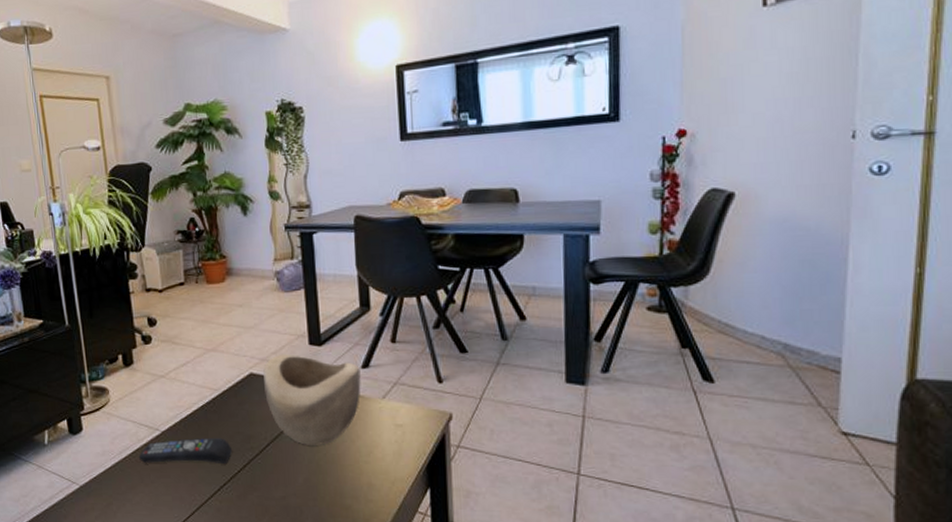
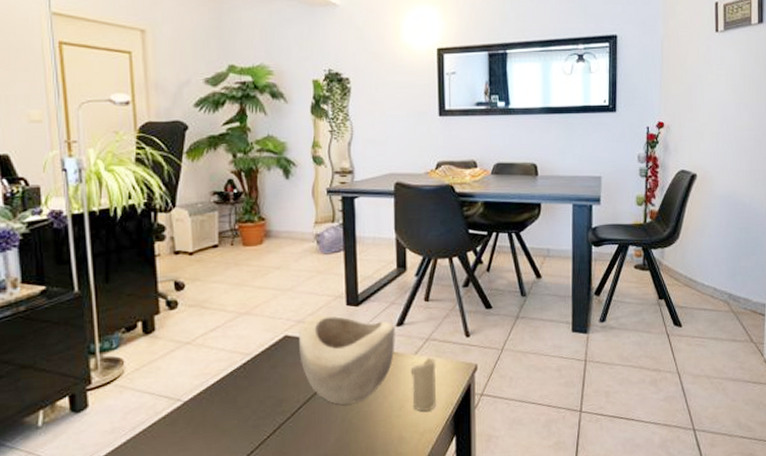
remote control: present [138,437,233,463] -> none [155,403,263,437]
candle: none [378,403,407,459] -> present [410,357,436,412]

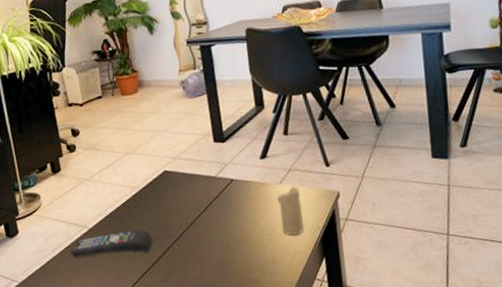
remote control: none [155,403,263,437] -> present [70,229,153,257]
decorative bowl: present [299,314,395,405] -> none [175,151,261,230]

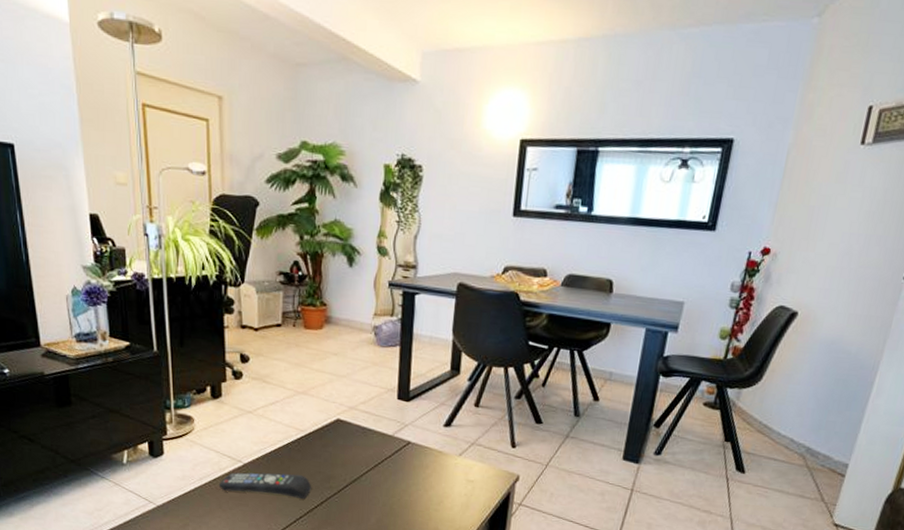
candle: present [277,186,304,235] -> none [452,461,479,510]

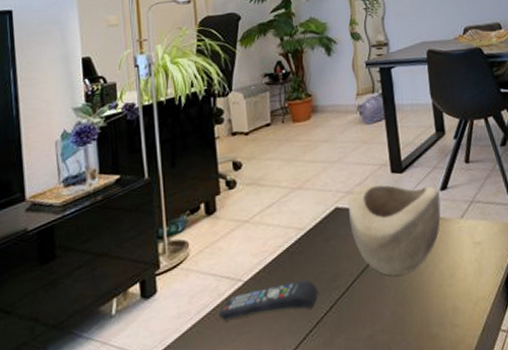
decorative bowl: none [349,404,443,491] -> present [348,184,441,276]

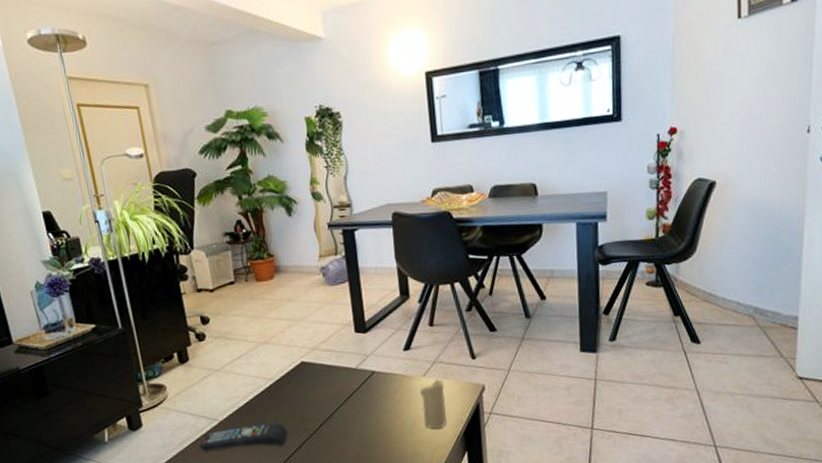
decorative bowl: present [348,184,441,276] -> none [314,342,404,423]
candle: none [458,220,487,279] -> present [420,379,446,429]

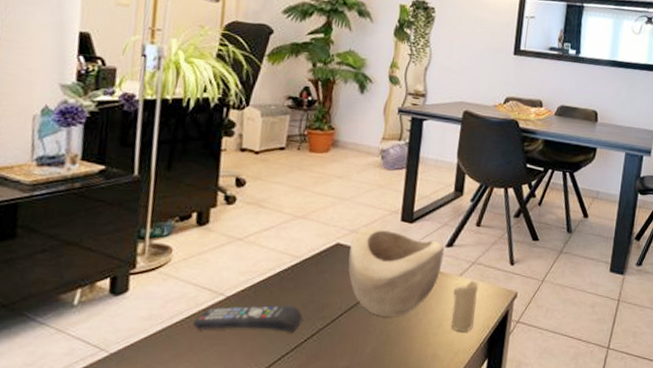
decorative bowl: none [314,342,404,423] -> present [348,227,445,317]

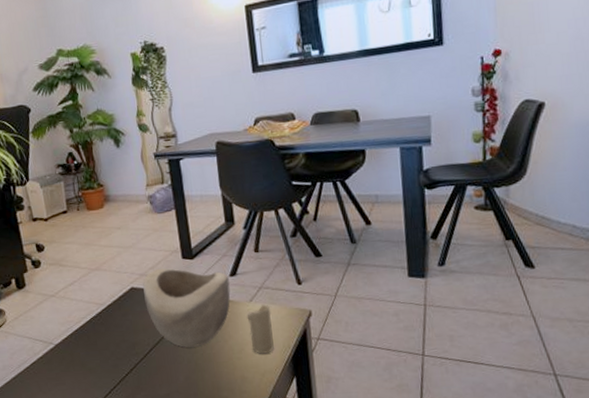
remote control: present [192,305,303,332] -> none [35,346,120,374]

